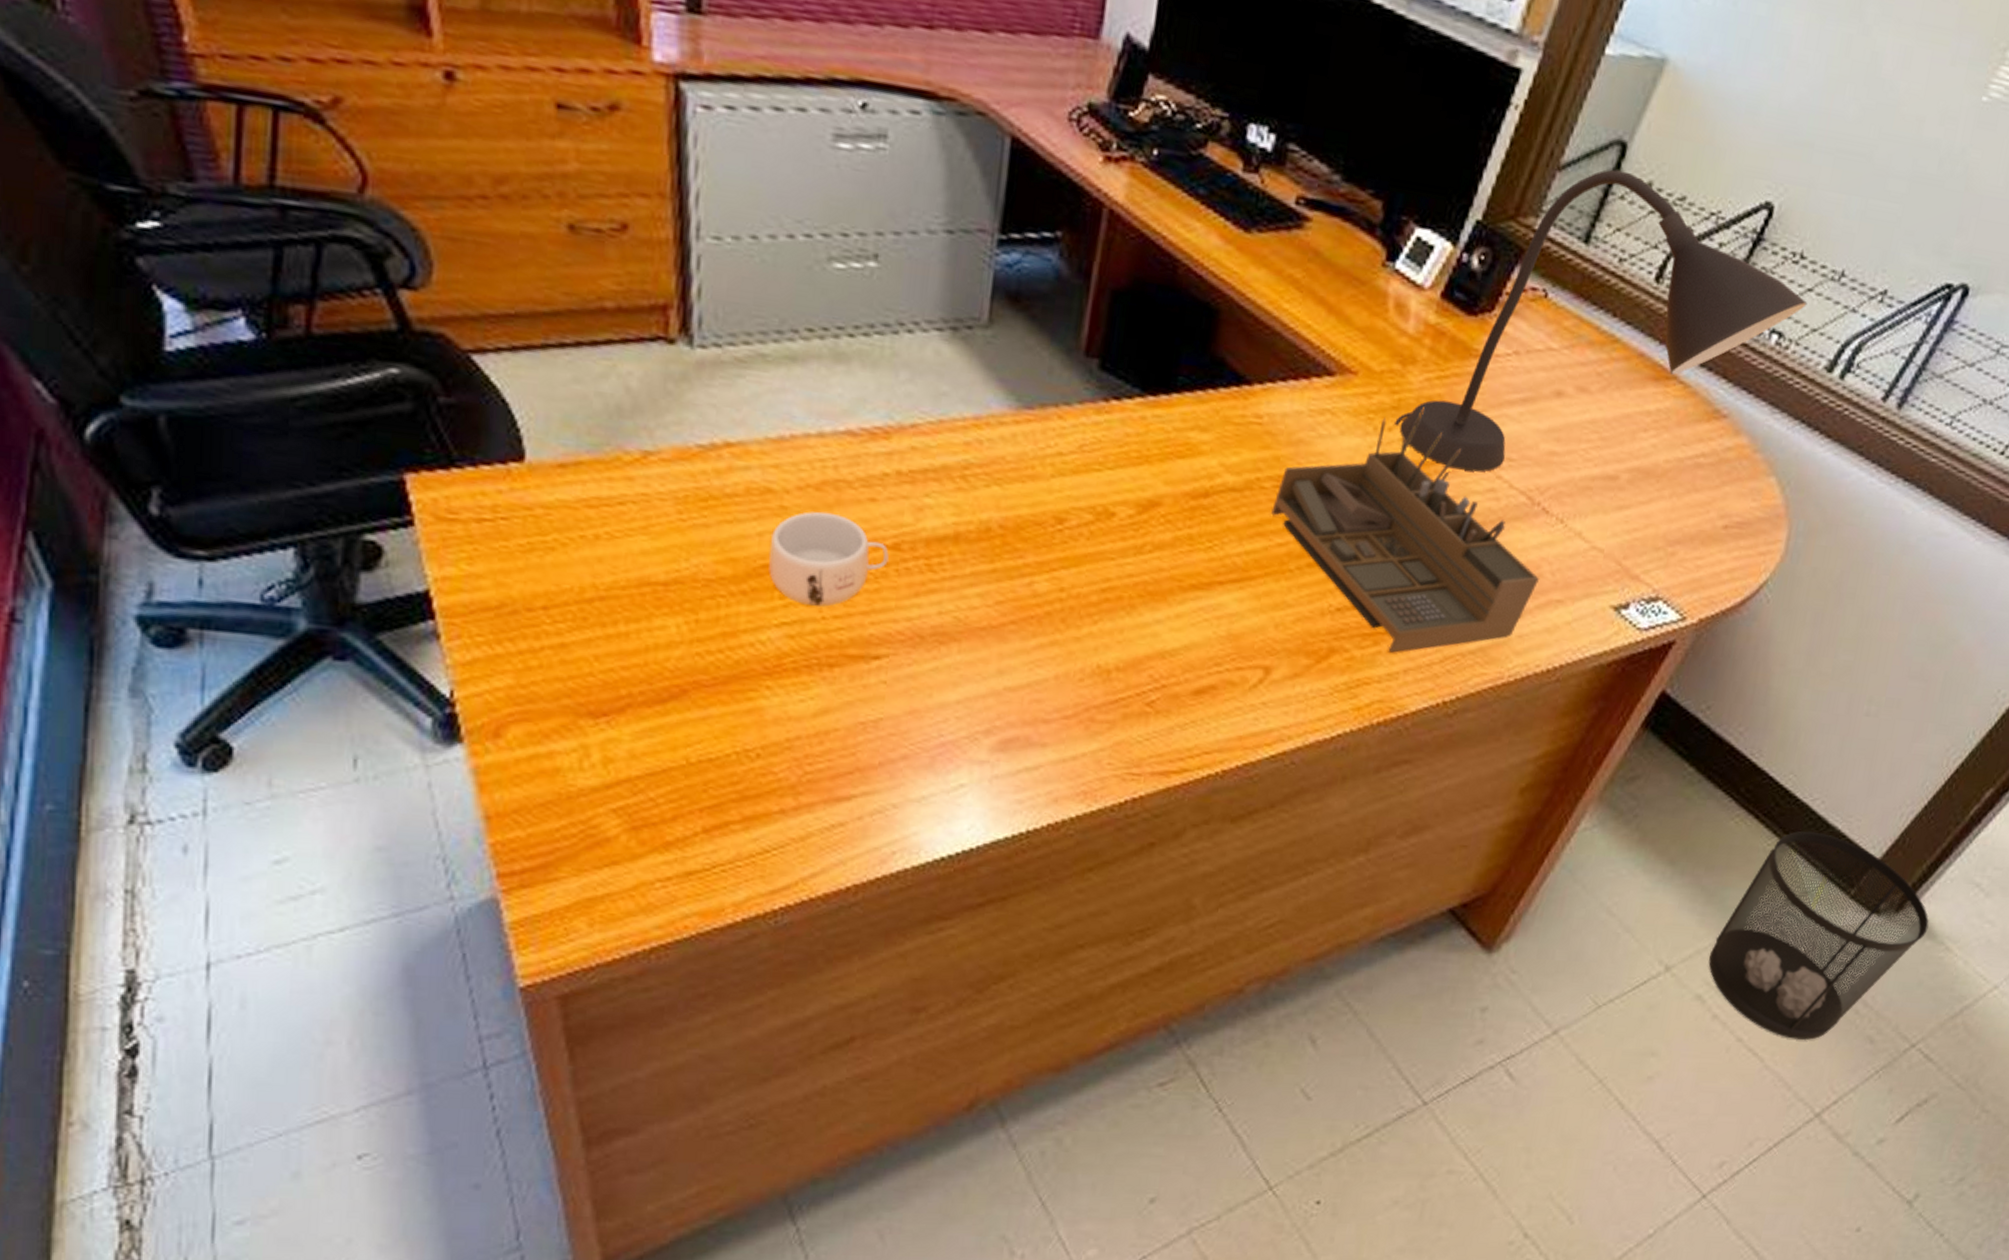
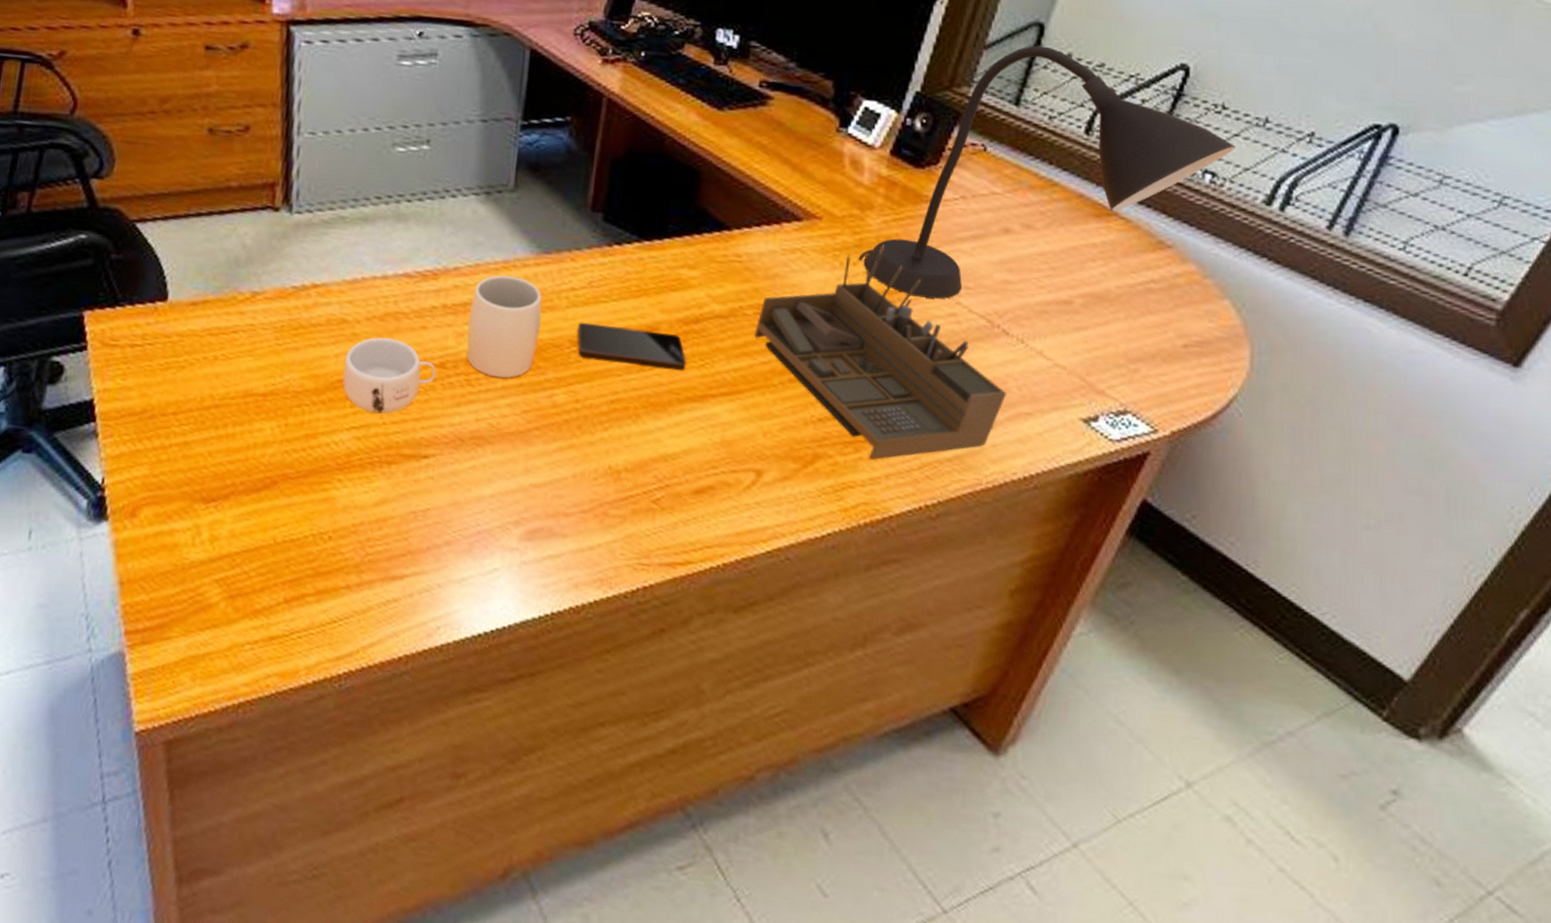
mug: none [926,435,1022,563] -> present [466,275,542,379]
phone: none [1063,494,1192,553] -> present [577,322,686,370]
waste bin: present [1709,831,1930,1041] -> none [1233,646,1482,877]

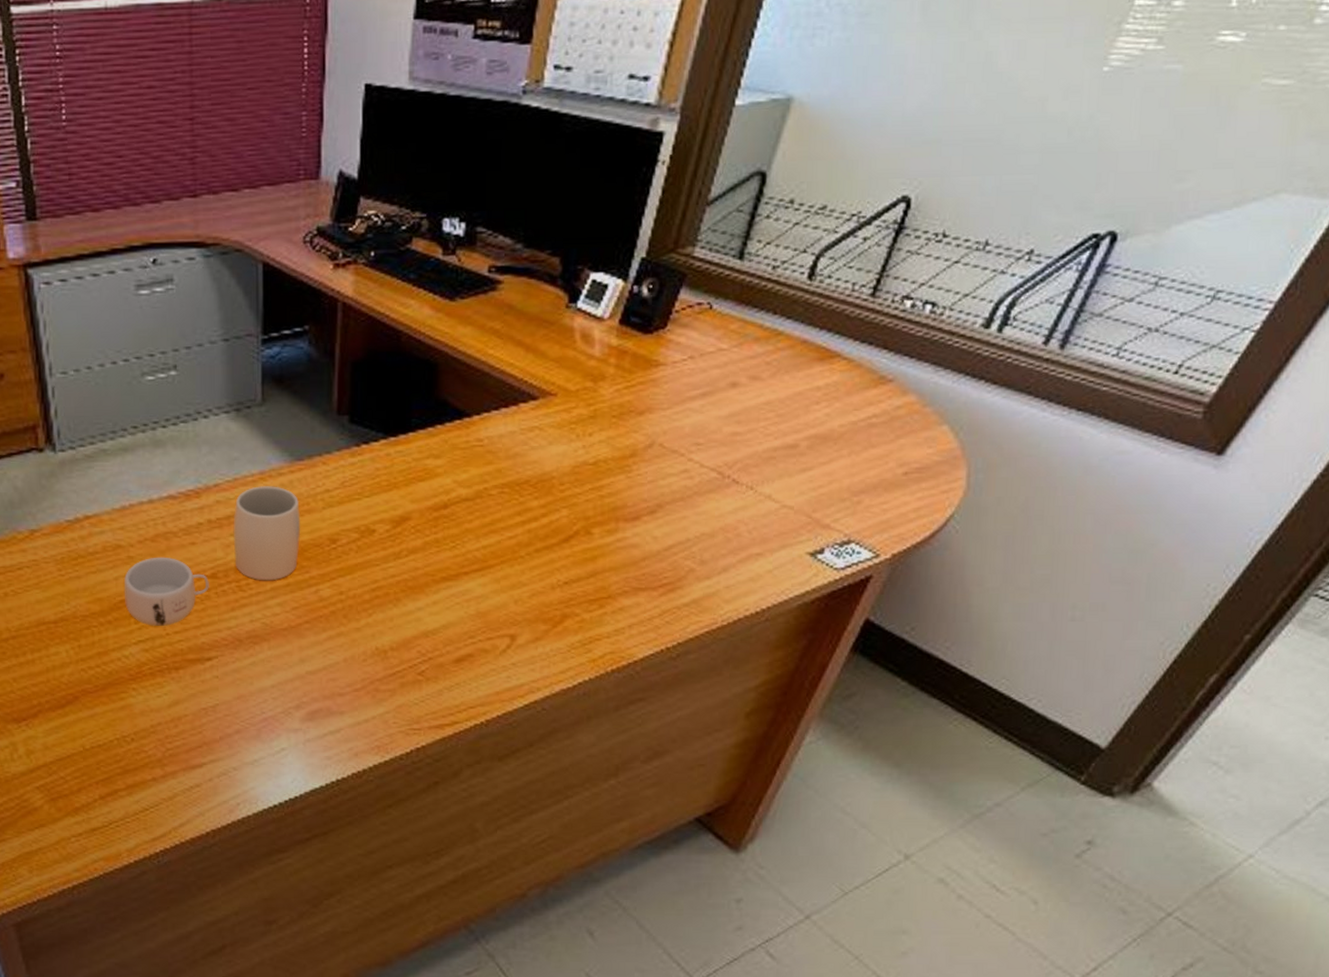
phone: present [577,322,686,370] -> none [335,520,439,554]
desk organizer: present [754,243,1008,459] -> none [500,412,739,613]
desk lamp: present [858,45,1236,299] -> none [594,195,956,458]

